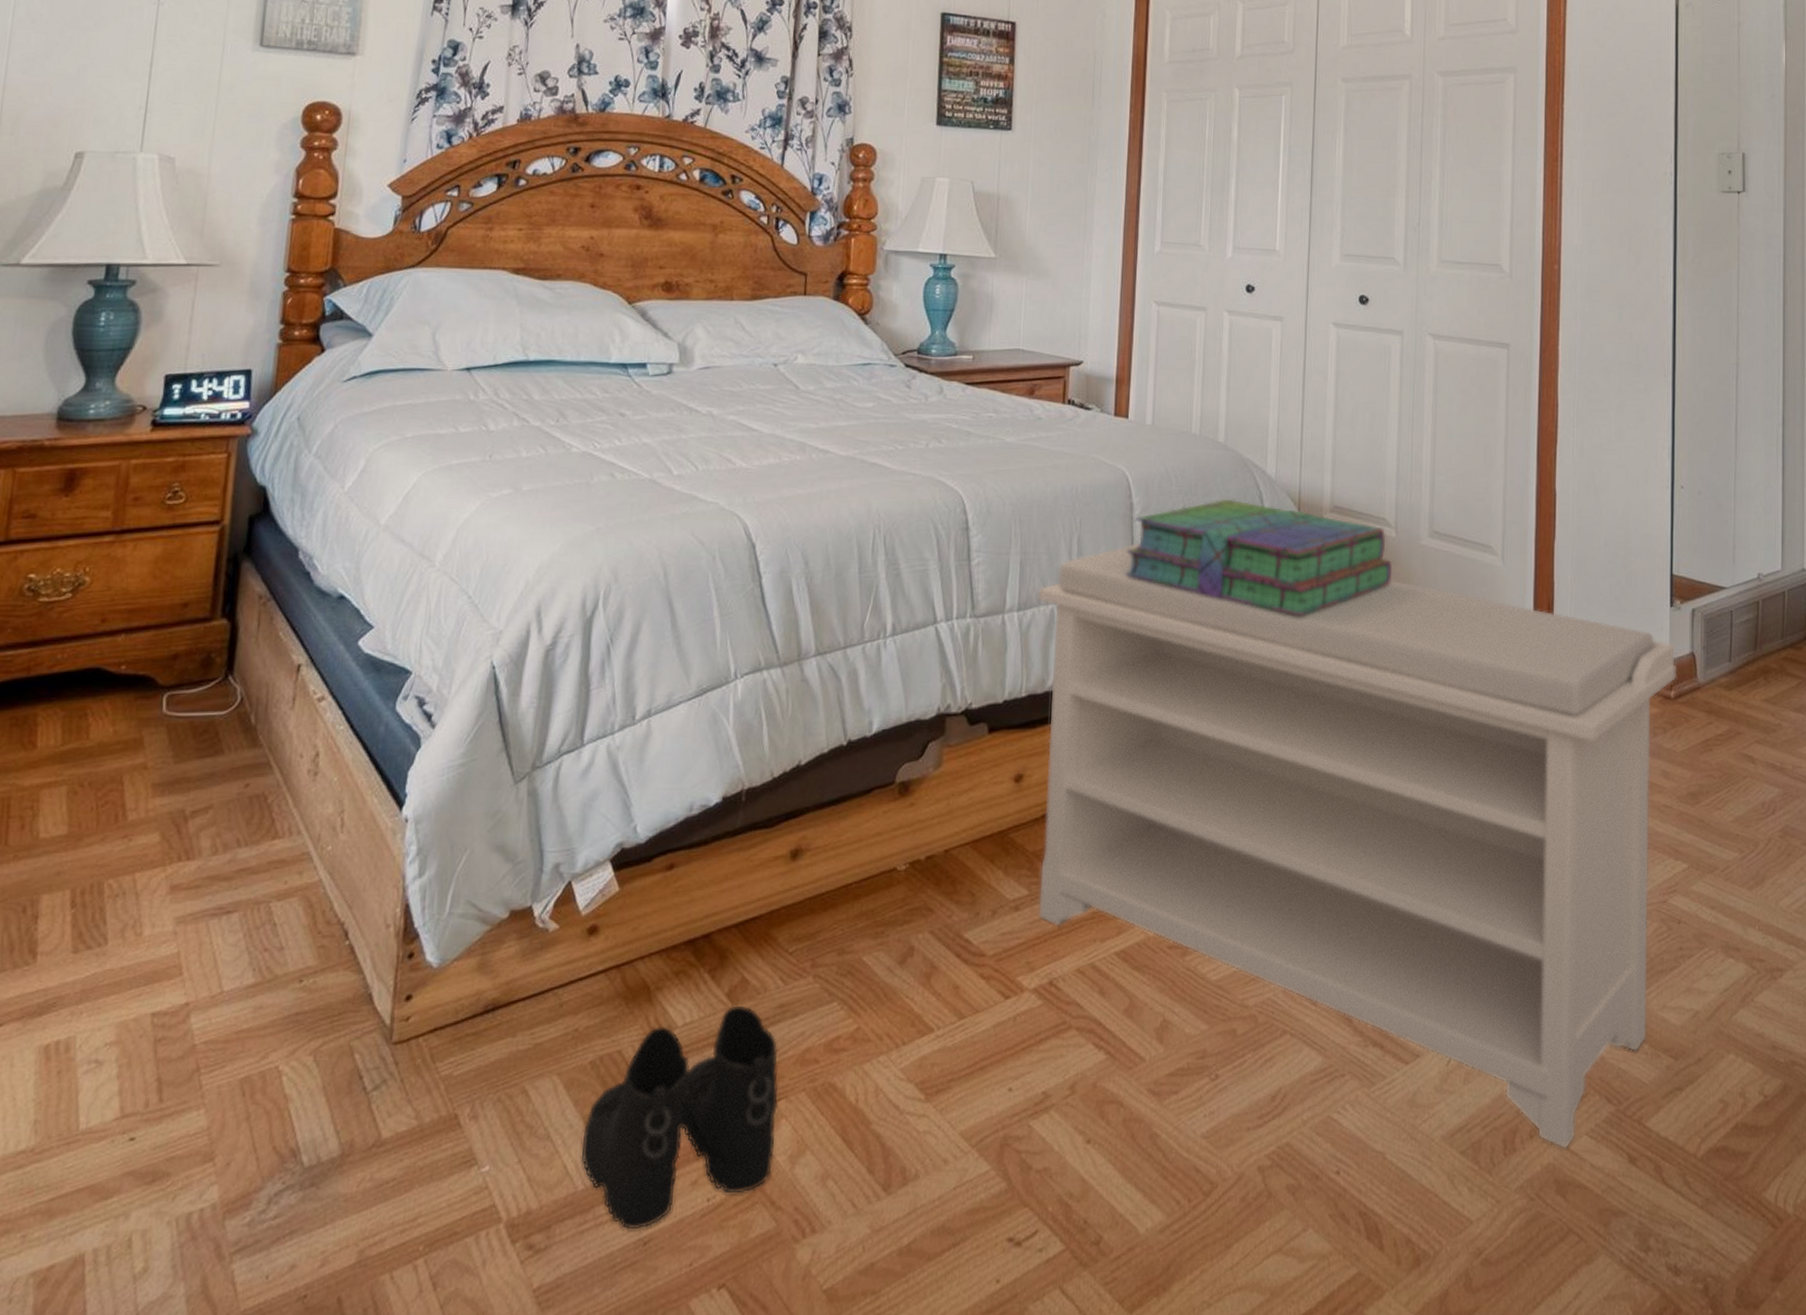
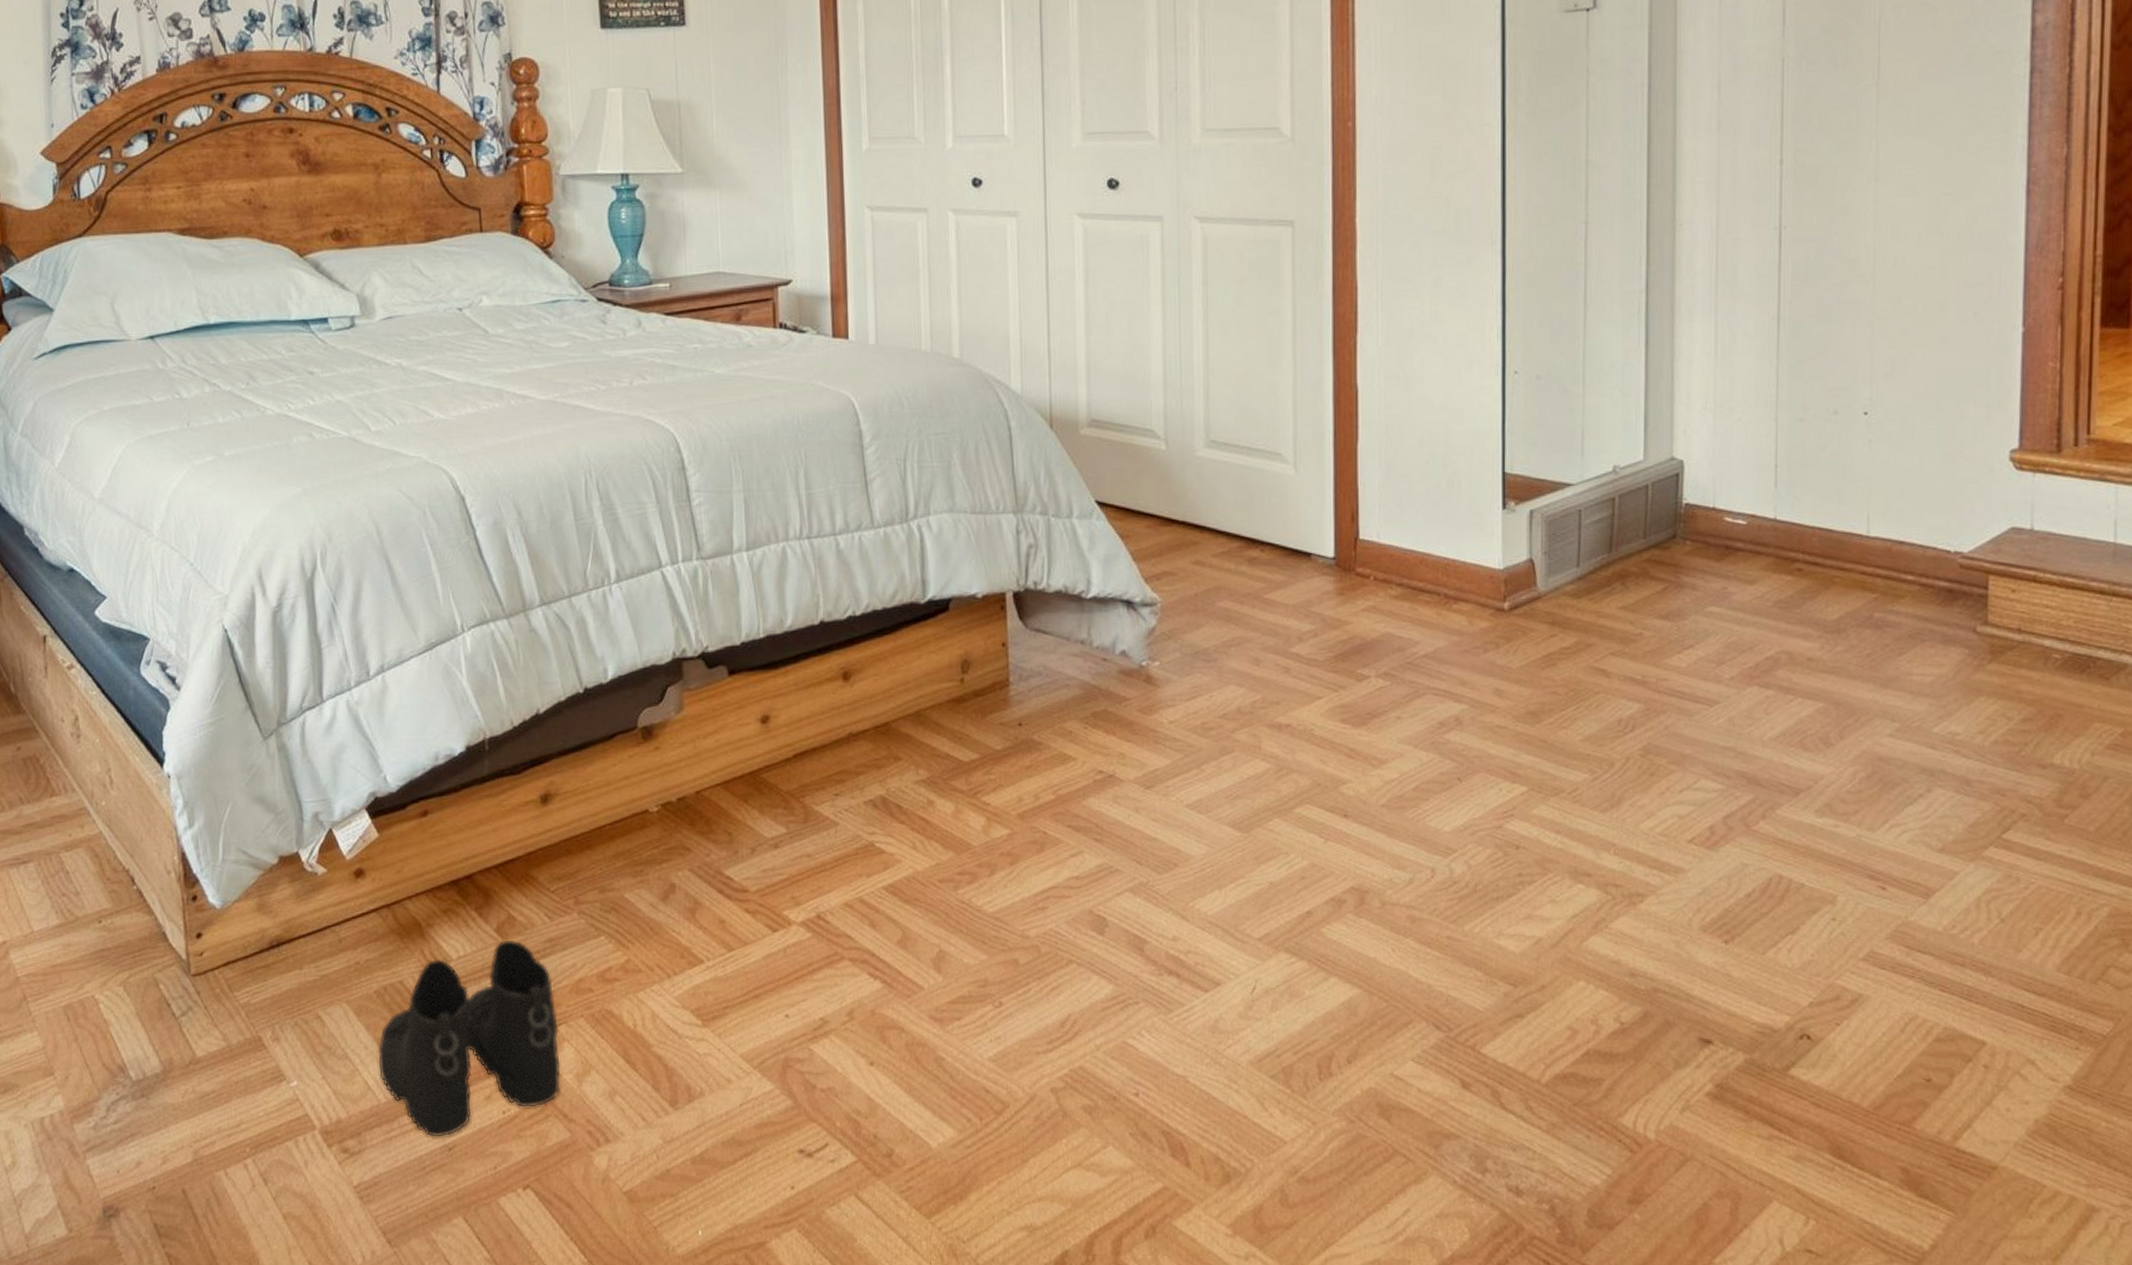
bench: present [1038,542,1676,1148] -> none [767,472,1511,1073]
stack of books: present [1125,498,1393,617] -> none [859,419,1164,542]

